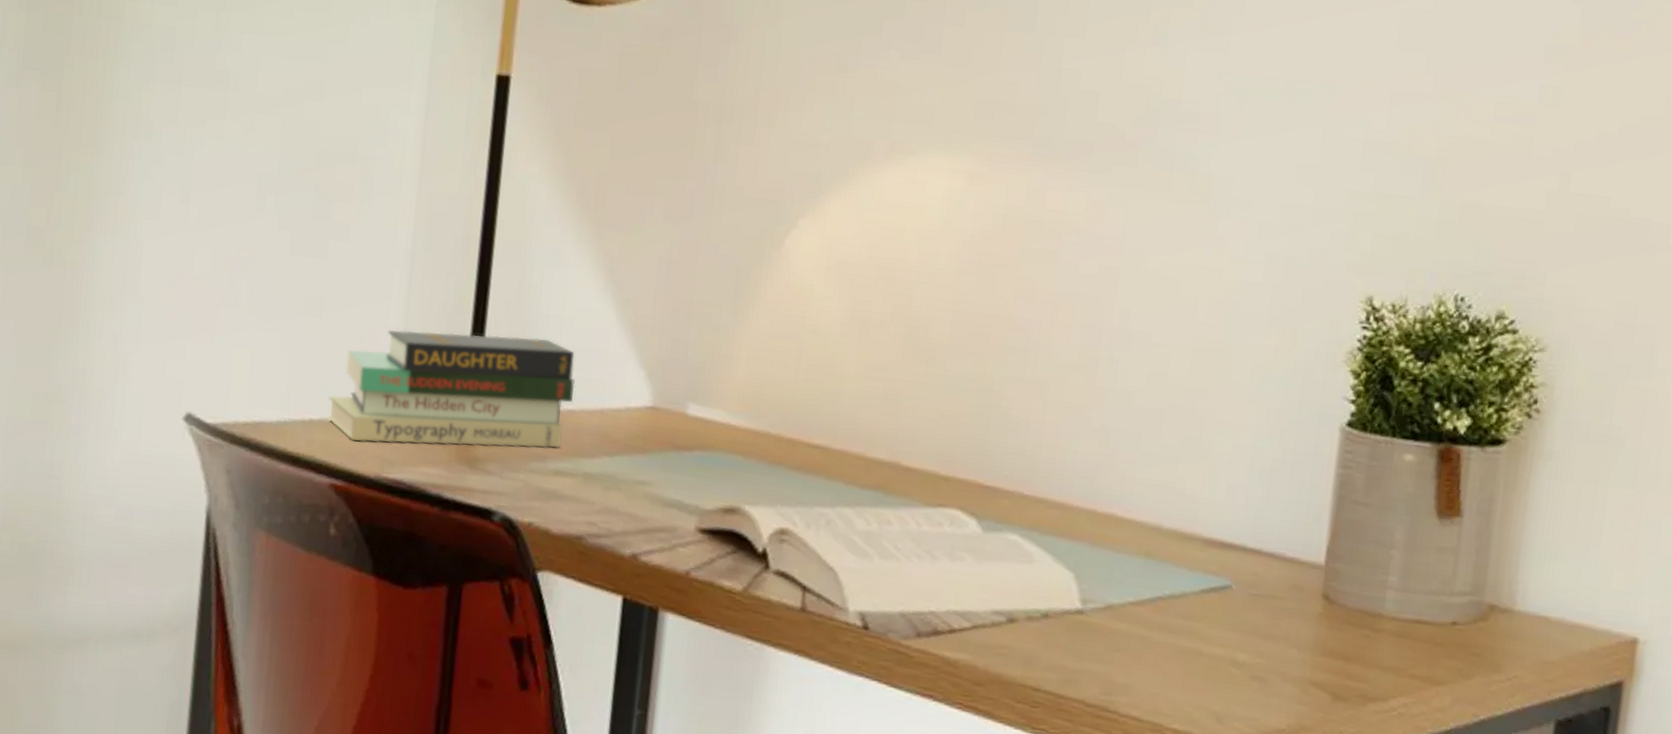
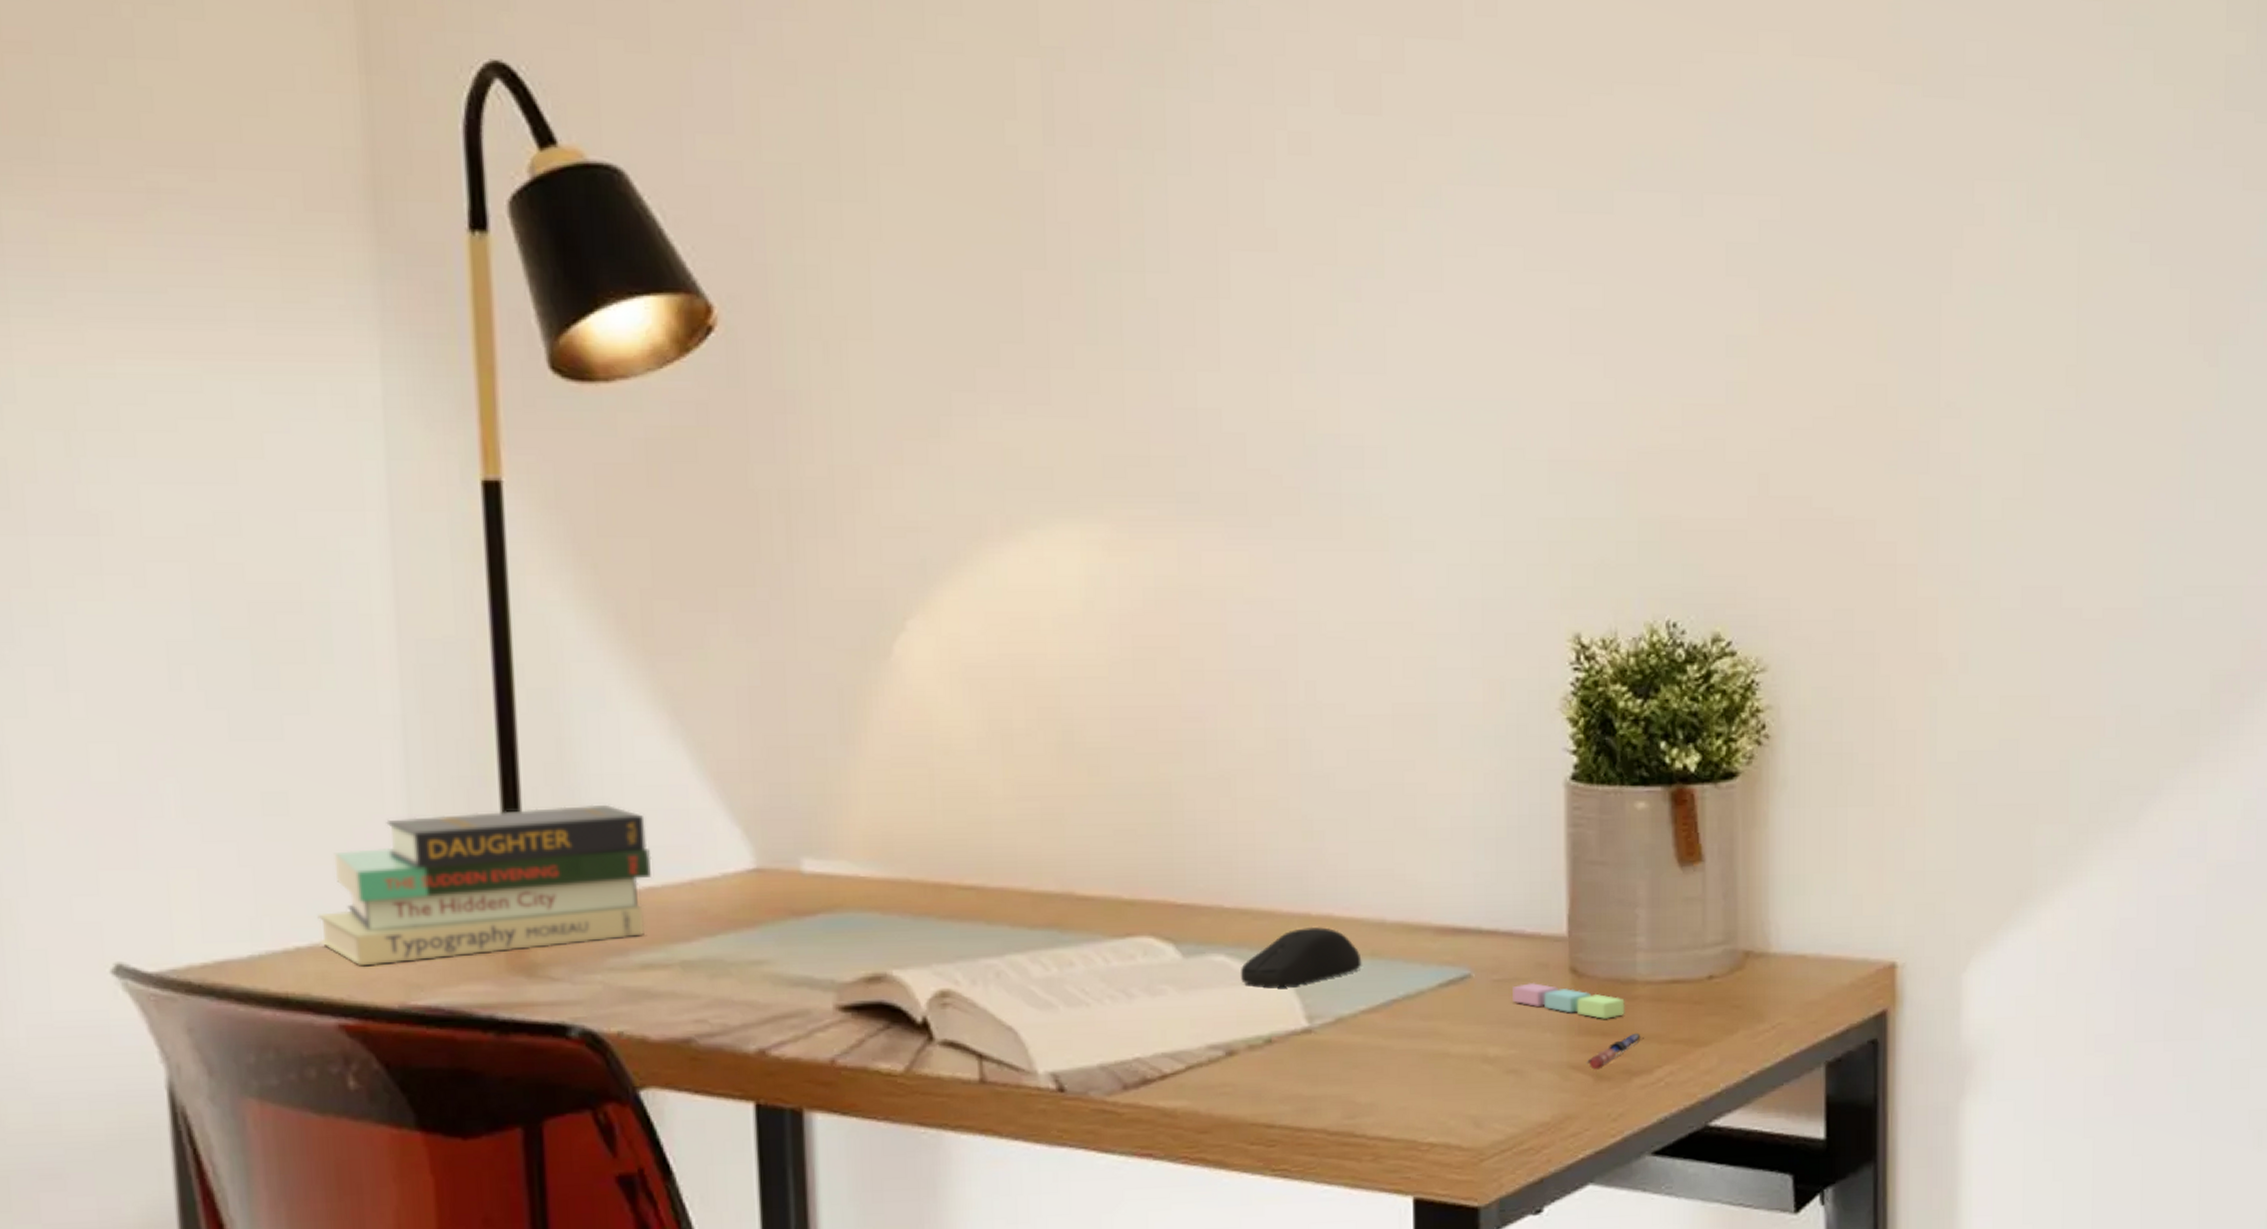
computer mouse: none [1029,521,1136,572] -> present [1240,926,1362,988]
sticky notes: none [1266,601,1370,646] -> present [1512,982,1625,1019]
pen: none [1326,662,1383,690] -> present [1586,1033,1644,1070]

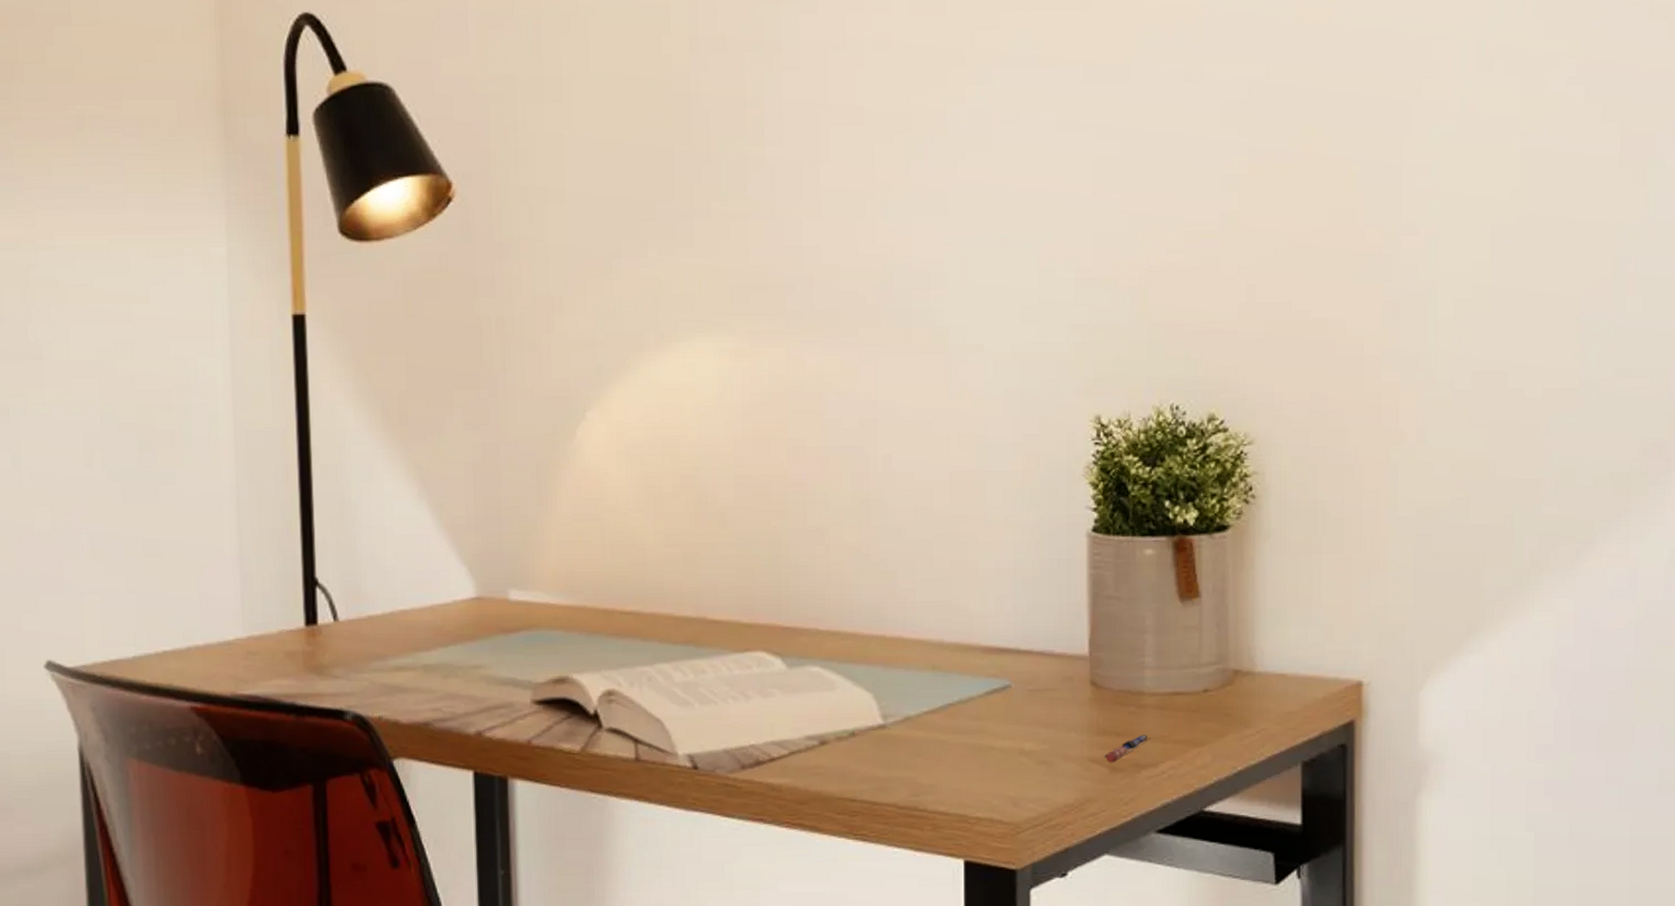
books: present [317,804,652,967] -> none [178,549,404,665]
computer mouse: present [1240,926,1362,988] -> none [831,645,925,693]
sticky notes: present [1512,982,1625,1019] -> none [1044,692,1135,722]

